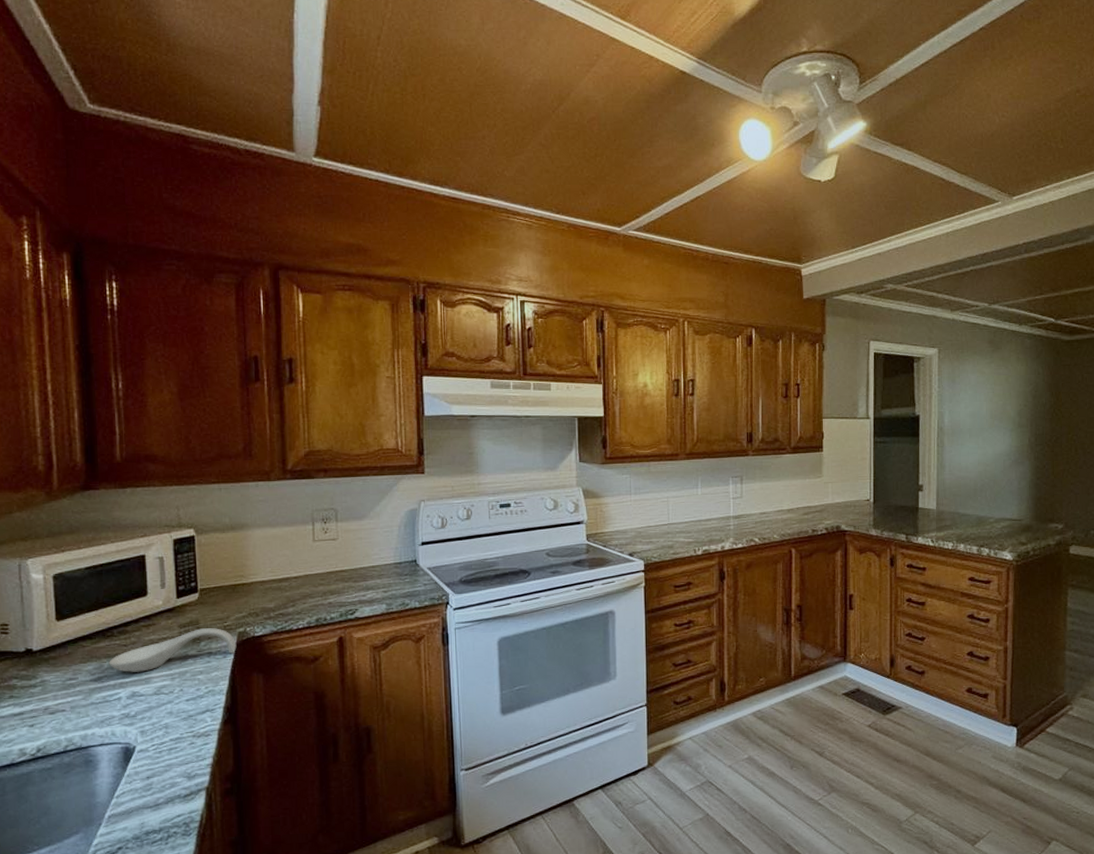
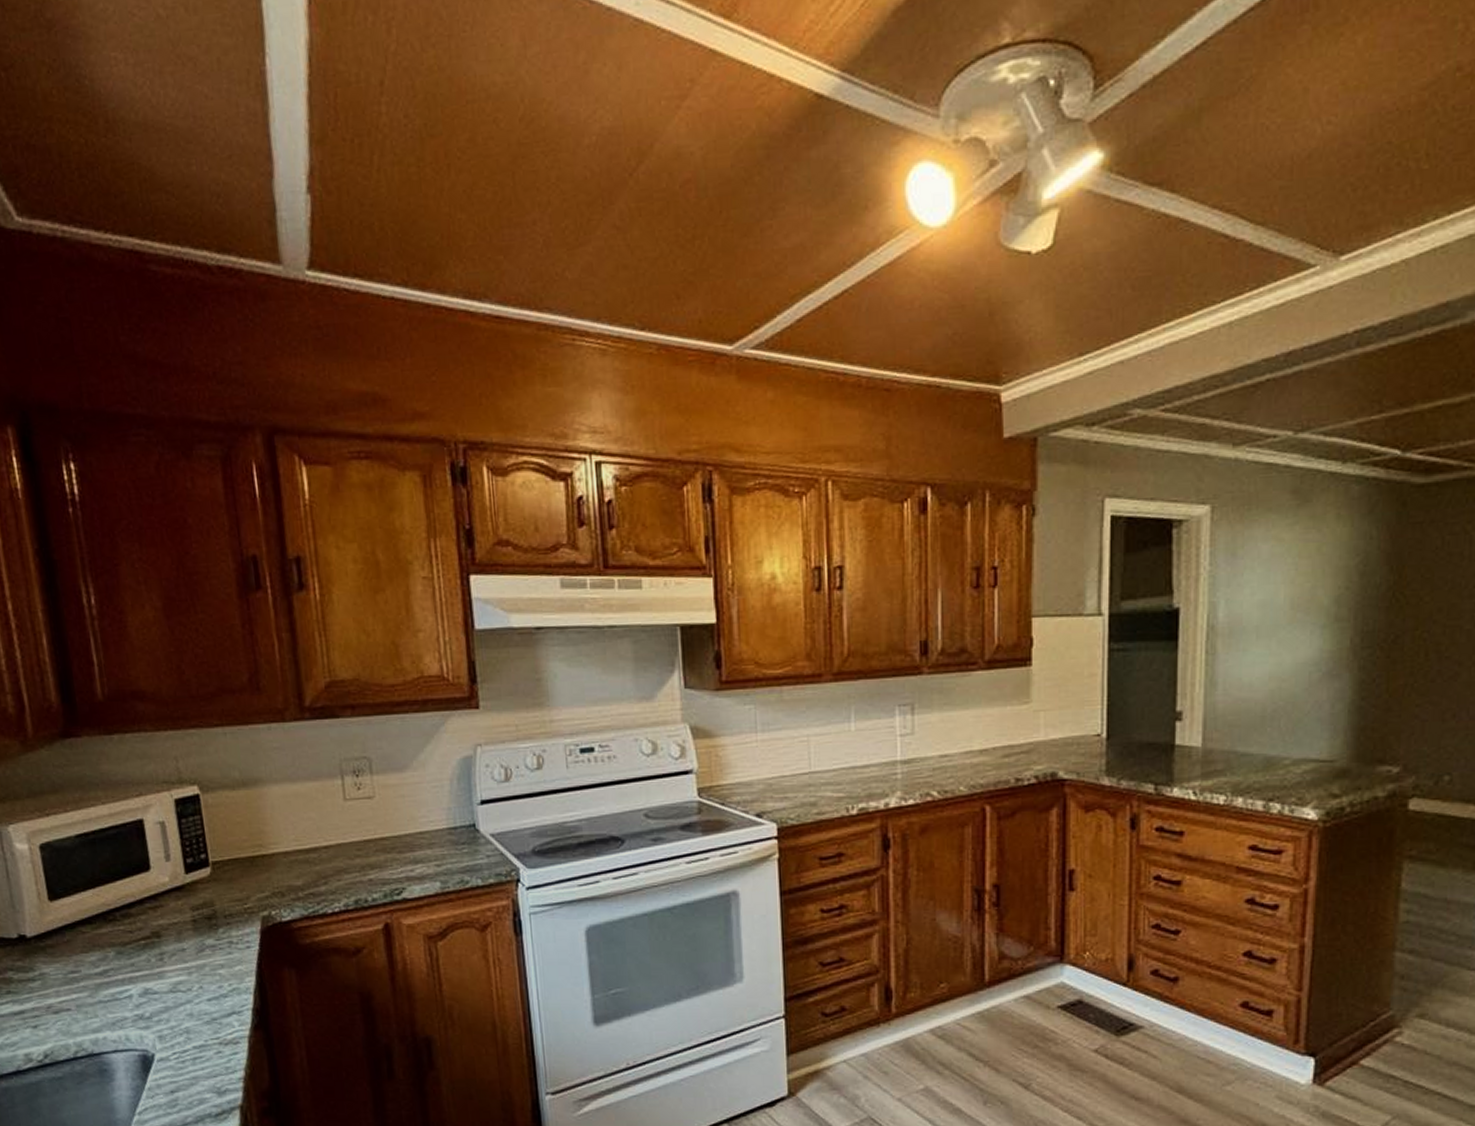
spoon rest: present [109,628,237,672] -> none [114,911,262,965]

